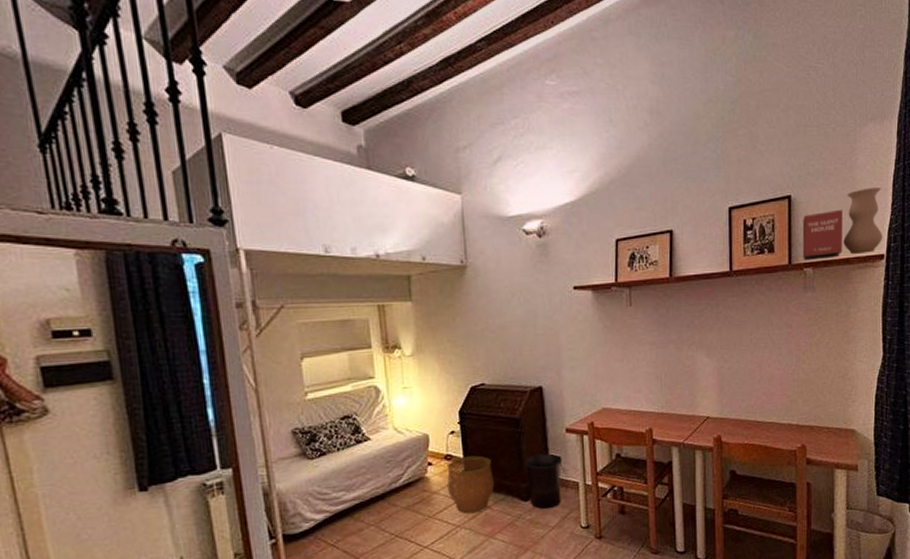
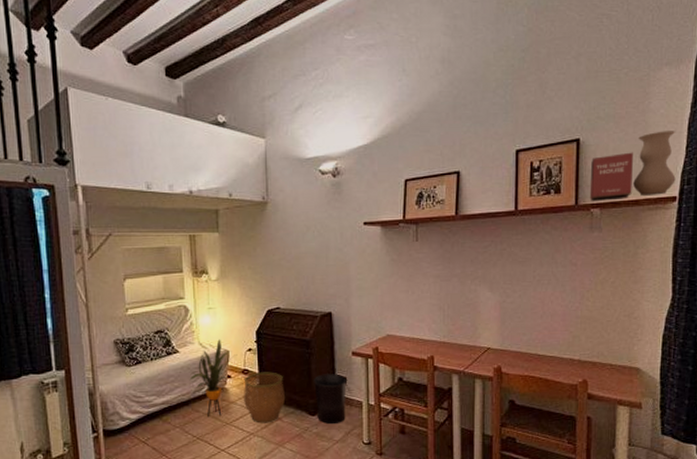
house plant: none [384,422,439,512] -> present [189,339,238,418]

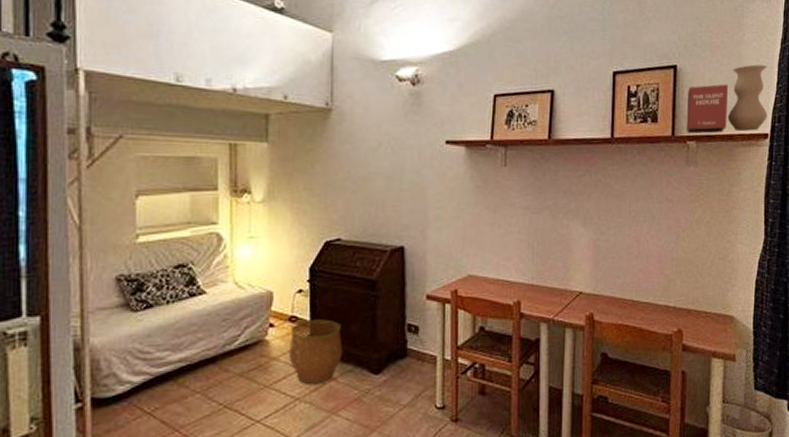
house plant: present [189,339,238,418] -> none [218,277,284,379]
waste bin: present [313,374,347,424] -> none [378,322,419,384]

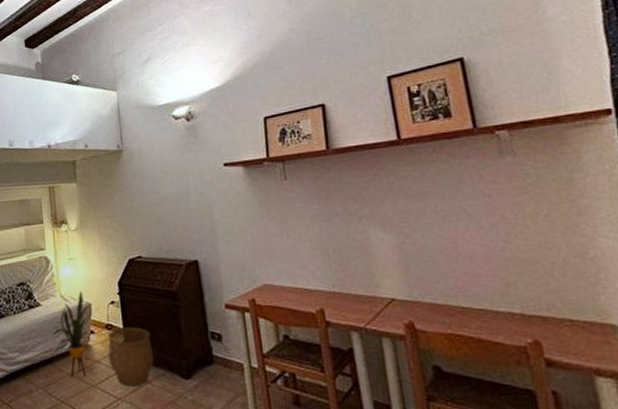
house plant: none [218,277,284,379] -> present [52,291,100,378]
books: present [686,84,728,135] -> none [483,65,547,124]
vase: present [728,64,768,132] -> none [539,36,605,113]

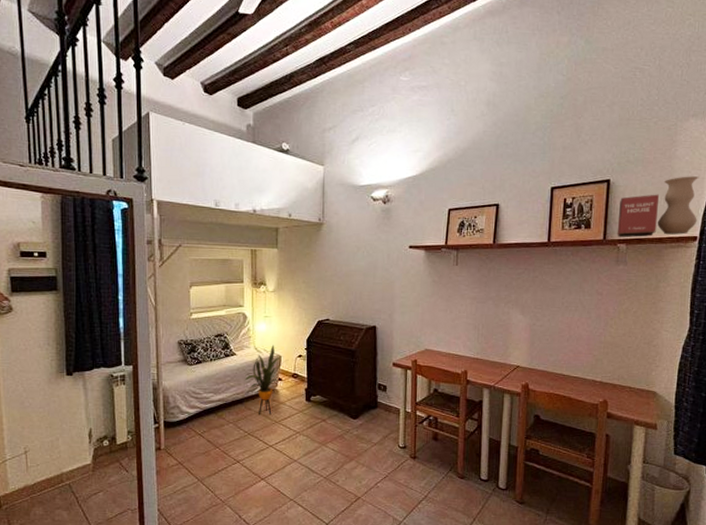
basket: present [107,327,155,387] -> none [291,377,331,424]
books: none [483,65,547,124] -> present [617,194,659,238]
vase: none [539,36,605,113] -> present [658,176,699,235]

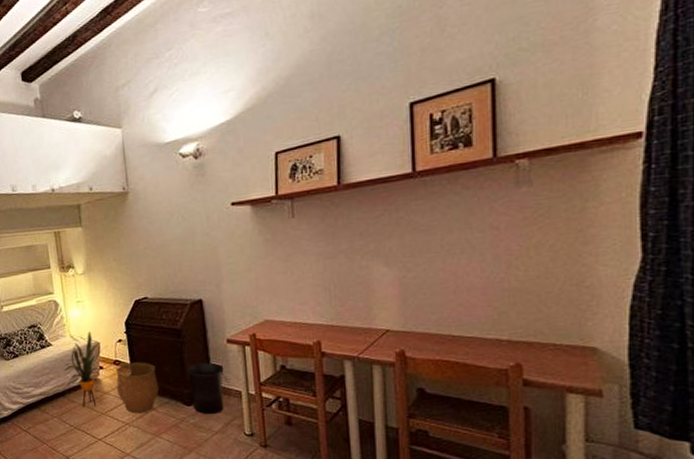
basket: none [291,377,331,424] -> present [115,362,160,414]
waste bin: none [356,382,387,427] -> present [186,362,224,414]
books: present [617,194,659,238] -> none [512,84,574,152]
vase: present [658,176,699,235] -> none [576,49,640,138]

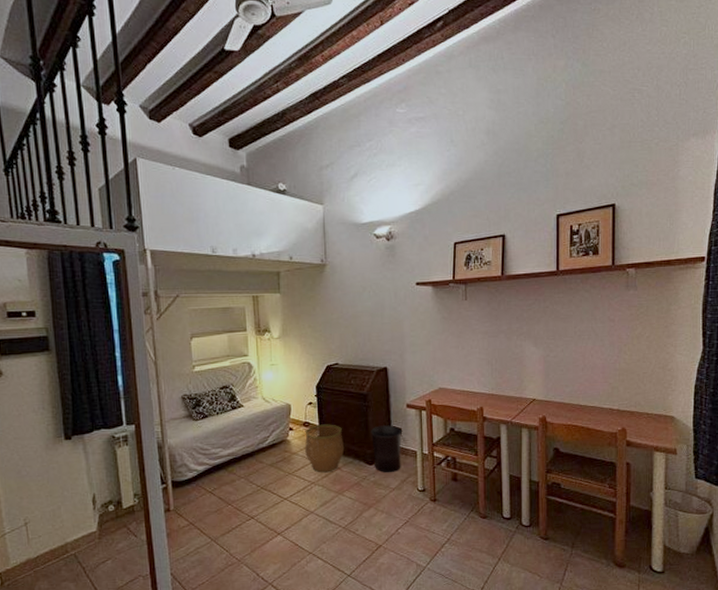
house plant: present [63,331,108,408] -> none [253,394,299,468]

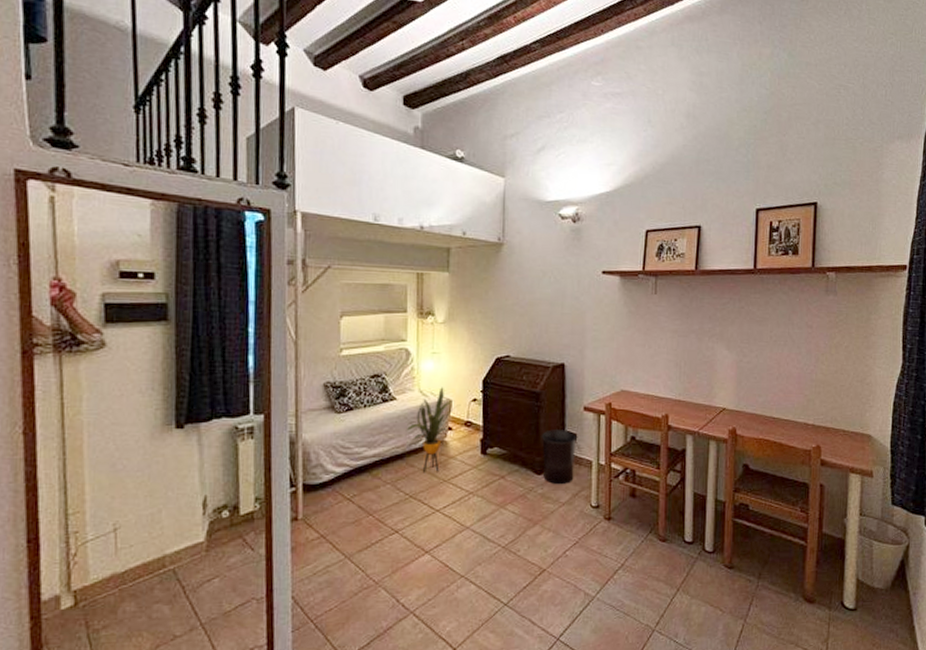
house plant: none [253,394,299,468] -> present [405,387,461,473]
basket: present [304,424,345,473] -> none [463,425,511,482]

